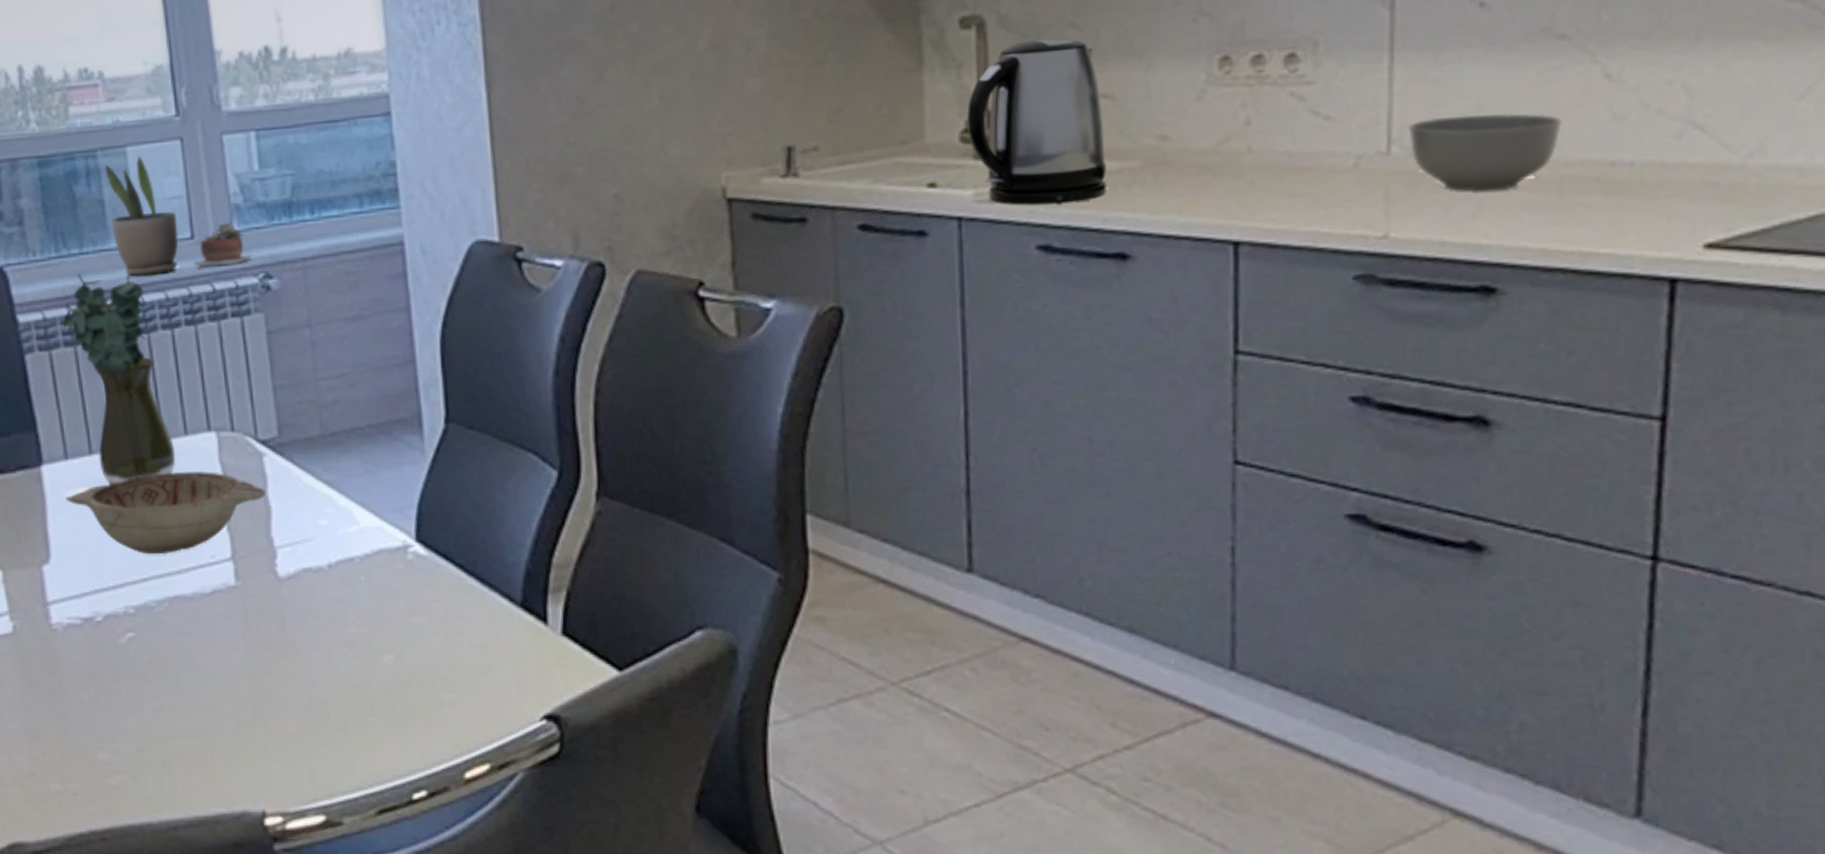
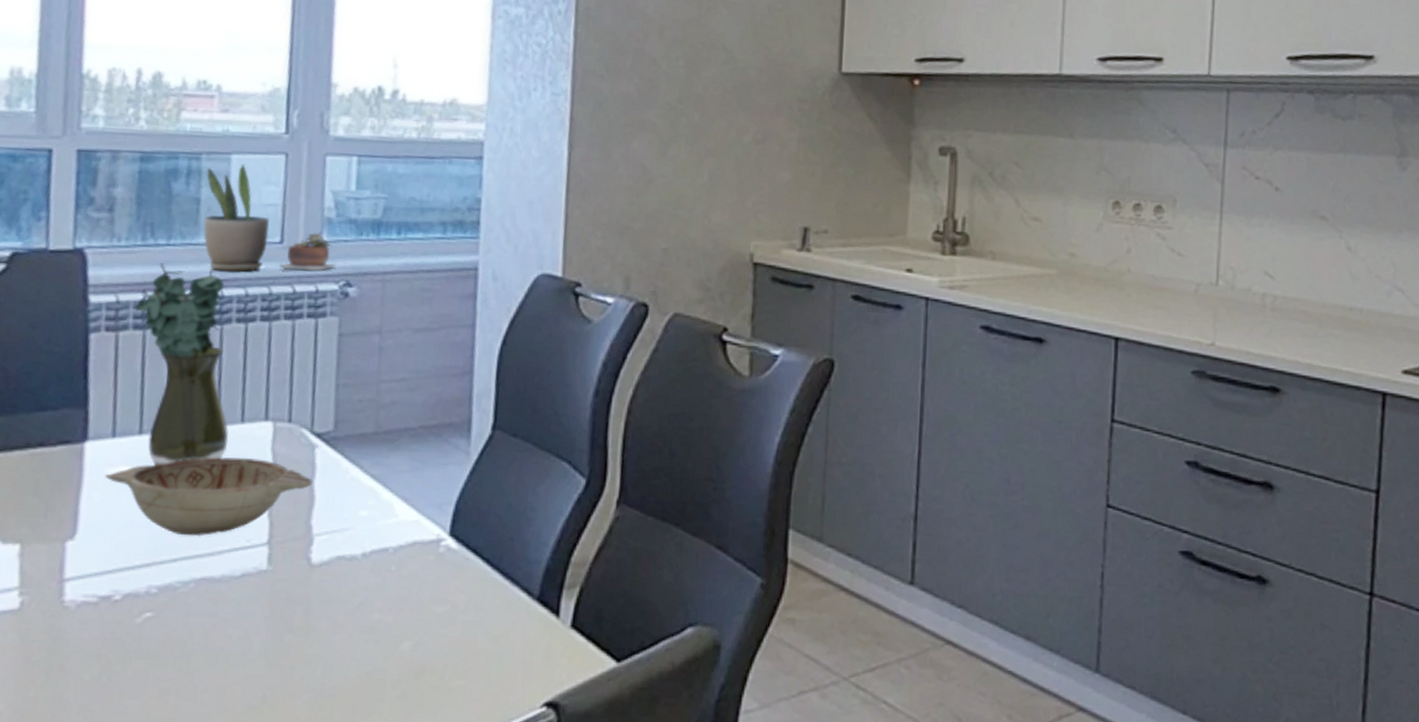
kettle: present [967,37,1107,206] -> none [938,170,1033,297]
bowl: present [1407,113,1562,191] -> none [1229,263,1321,319]

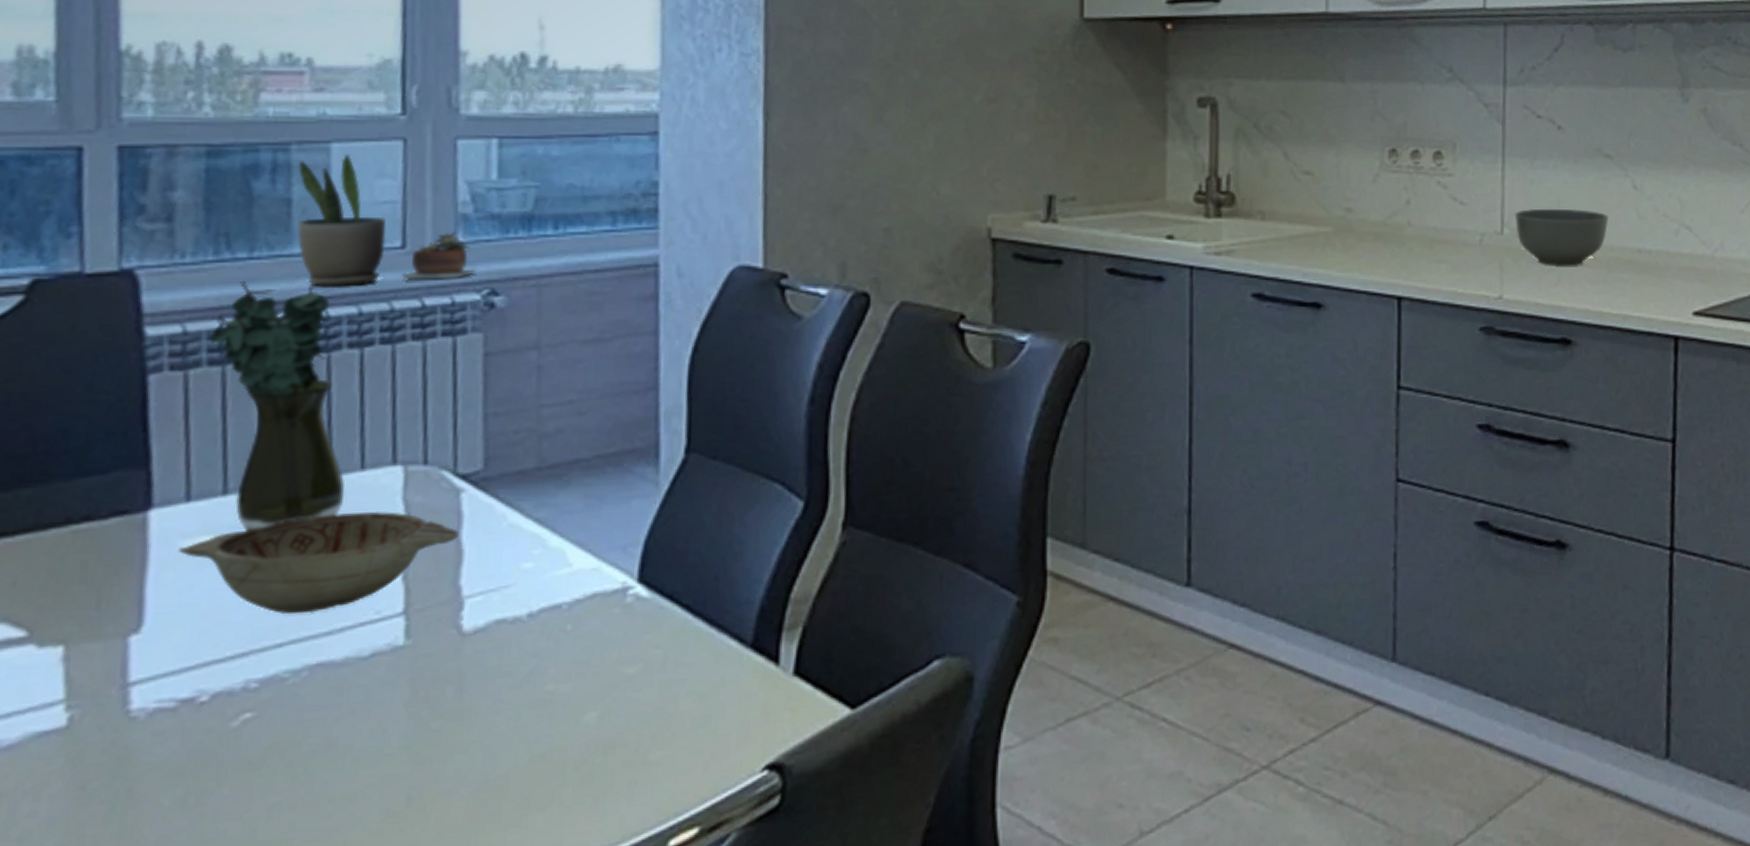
bowl: none [1229,263,1321,319] -> present [1514,208,1609,265]

